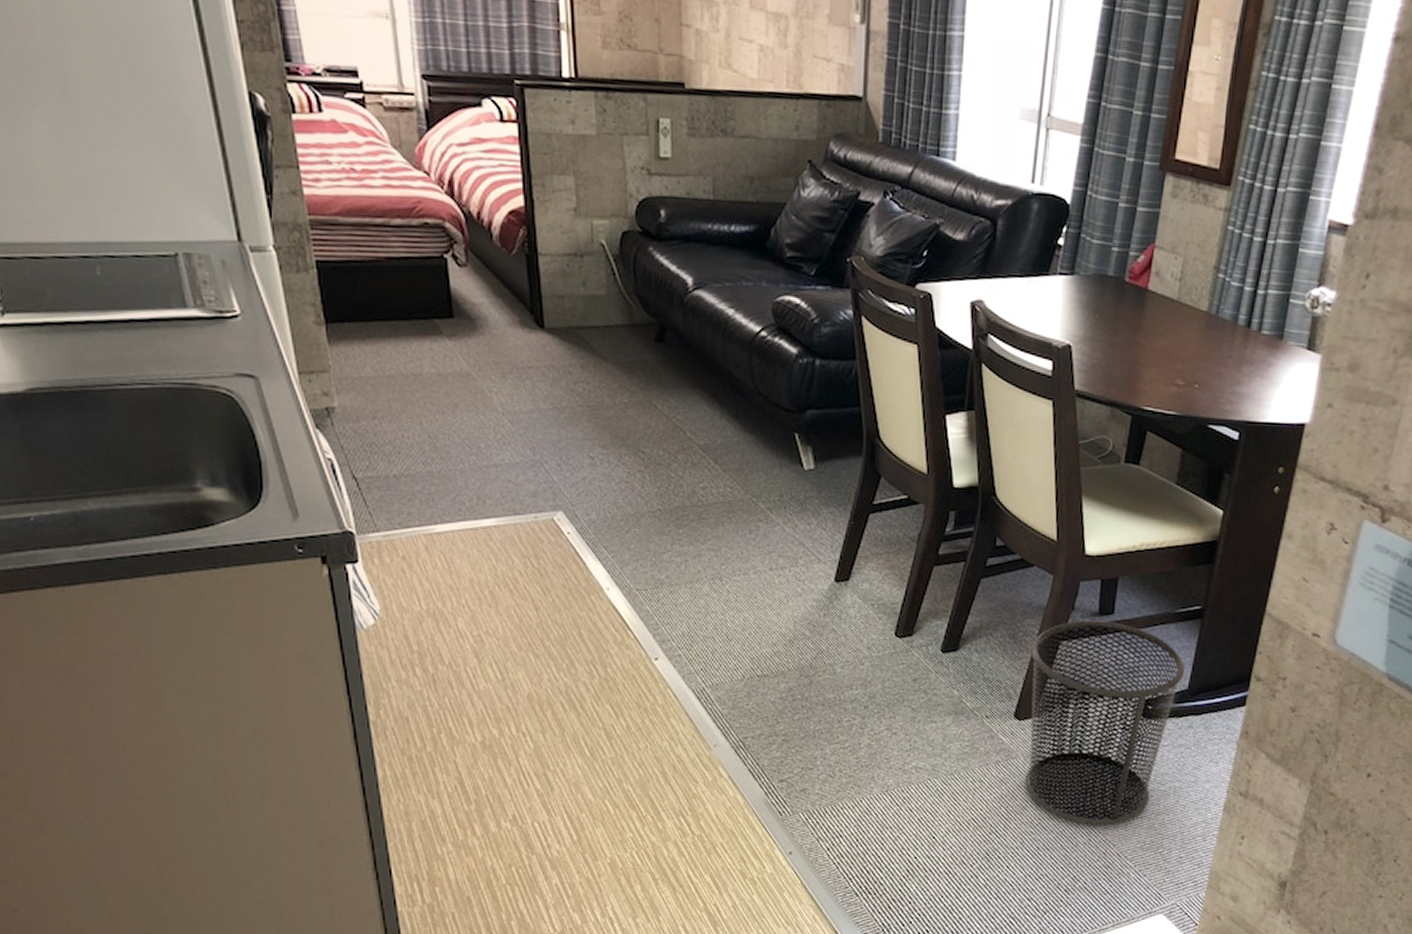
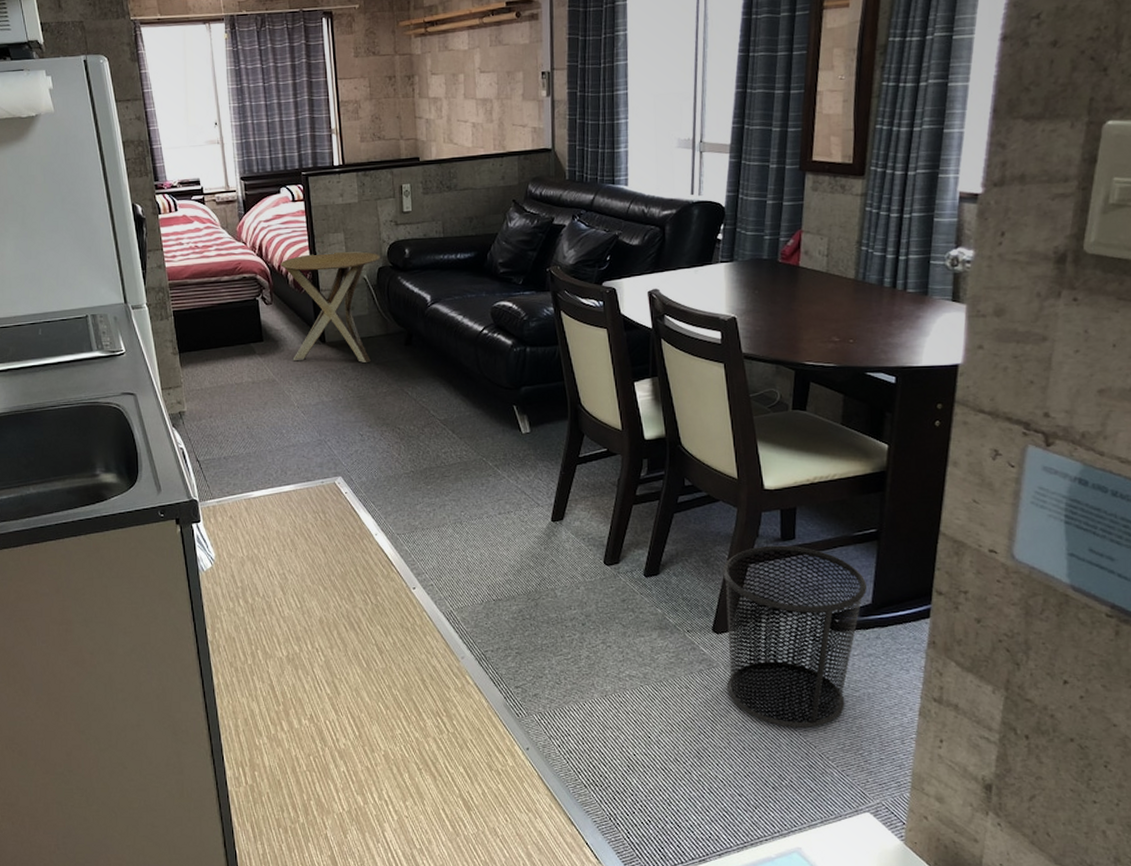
side table: none [481,201,627,360] -> present [281,251,382,363]

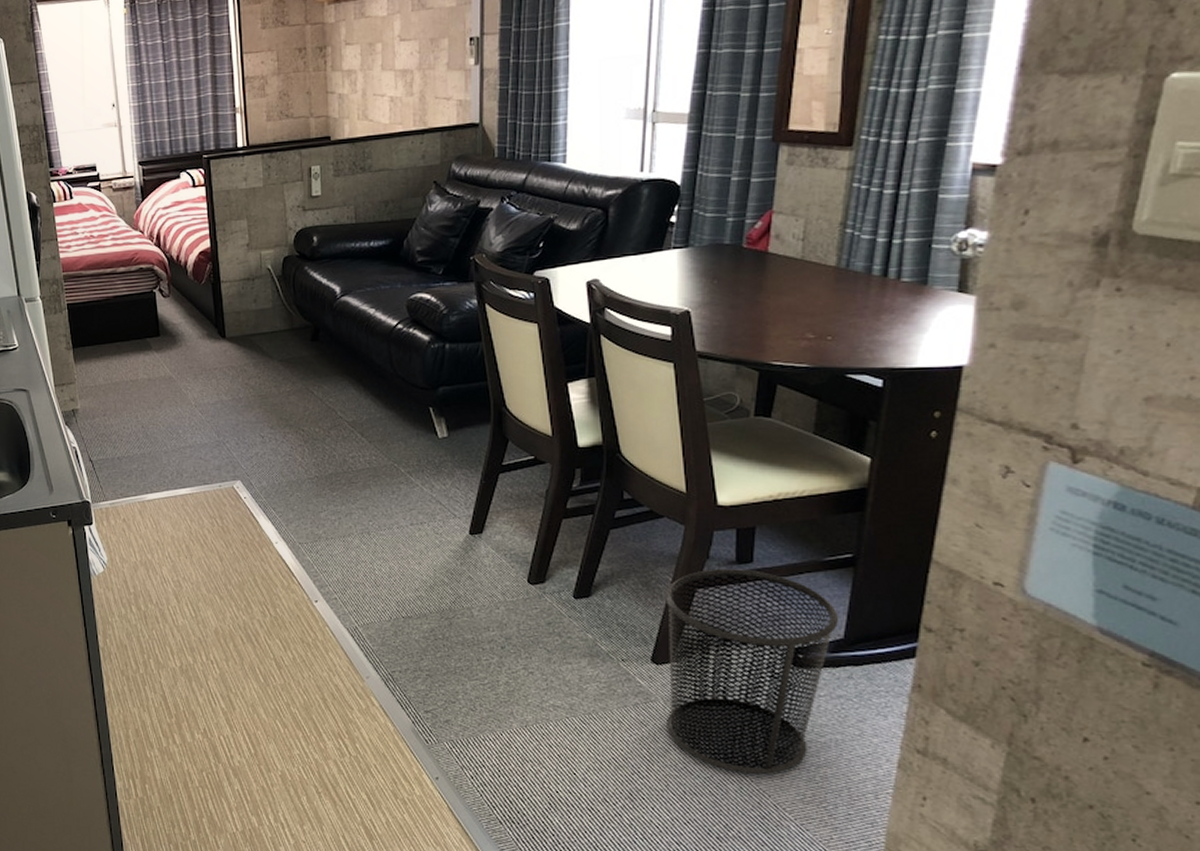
side table: present [281,251,382,363] -> none [179,239,287,359]

